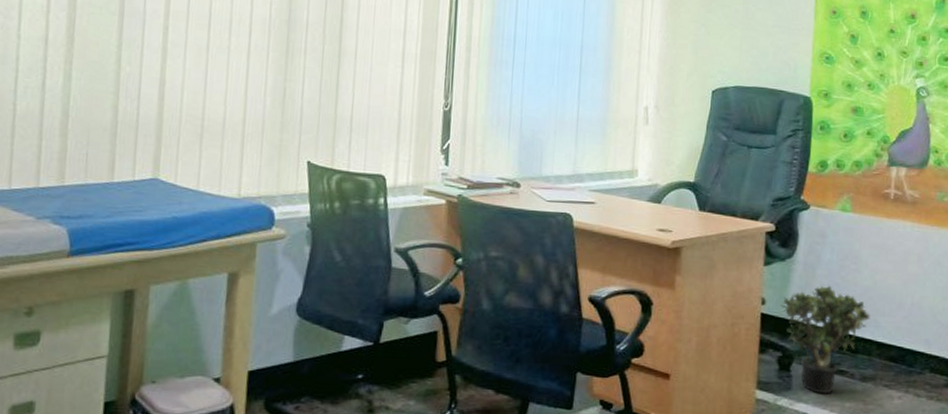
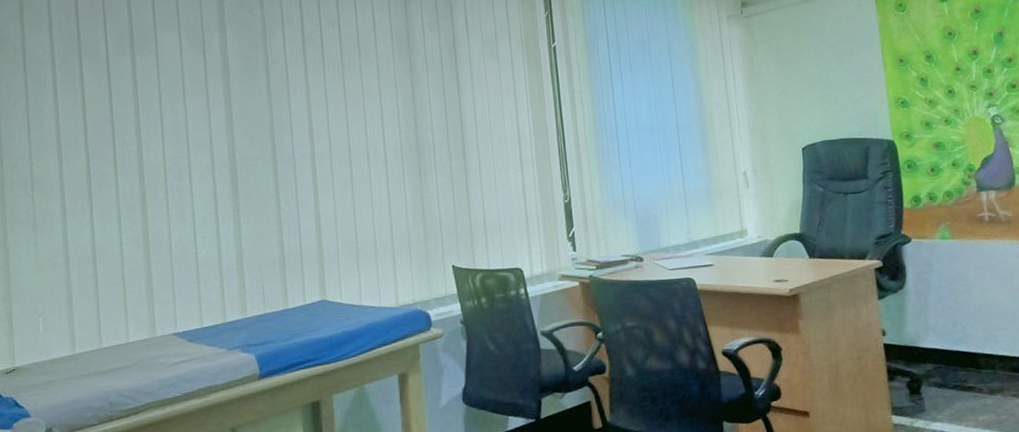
potted plant: present [779,285,870,395] -> none [900,309,988,412]

